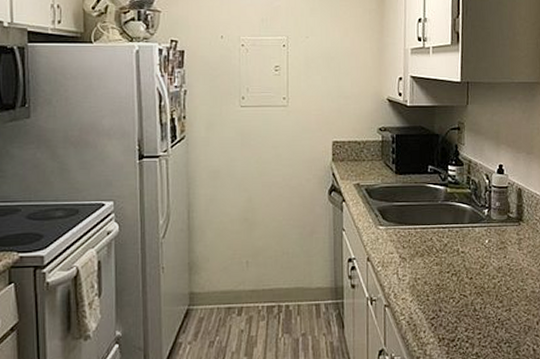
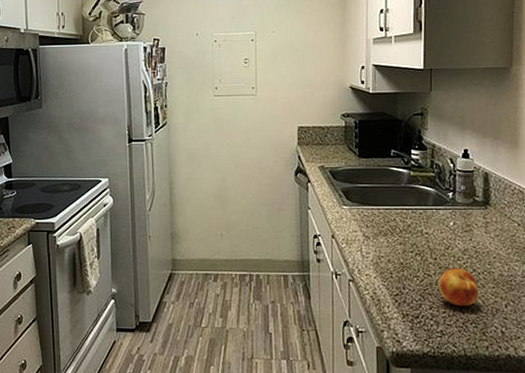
fruit: none [473,286,512,327] -> present [438,268,479,307]

